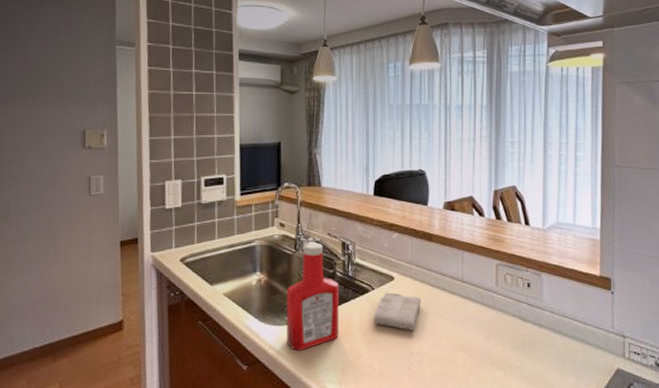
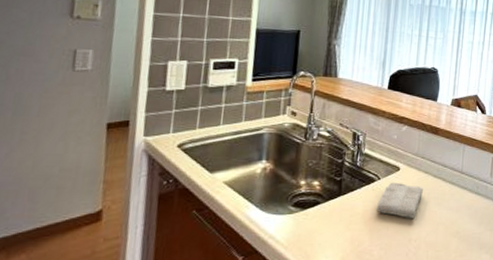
ketchup bottle: present [286,242,339,351] -> none [288,132,346,240]

